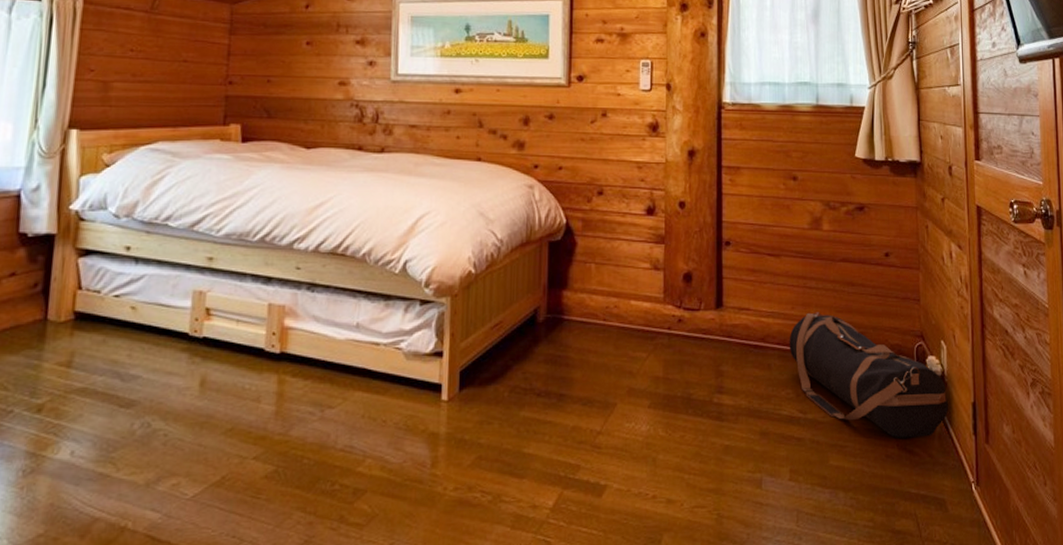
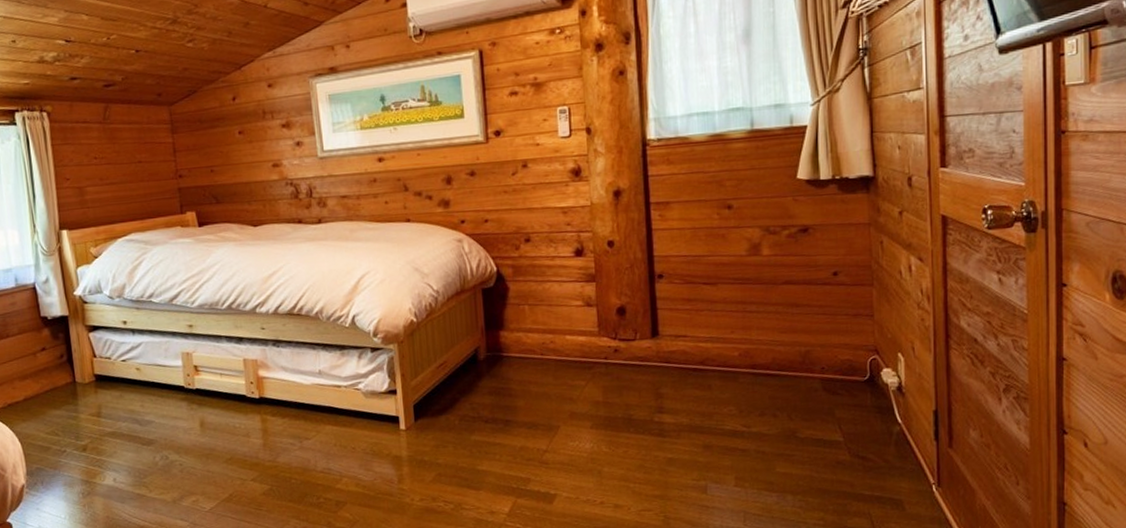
duffel bag: present [789,312,949,438] -> none [729,334,907,447]

